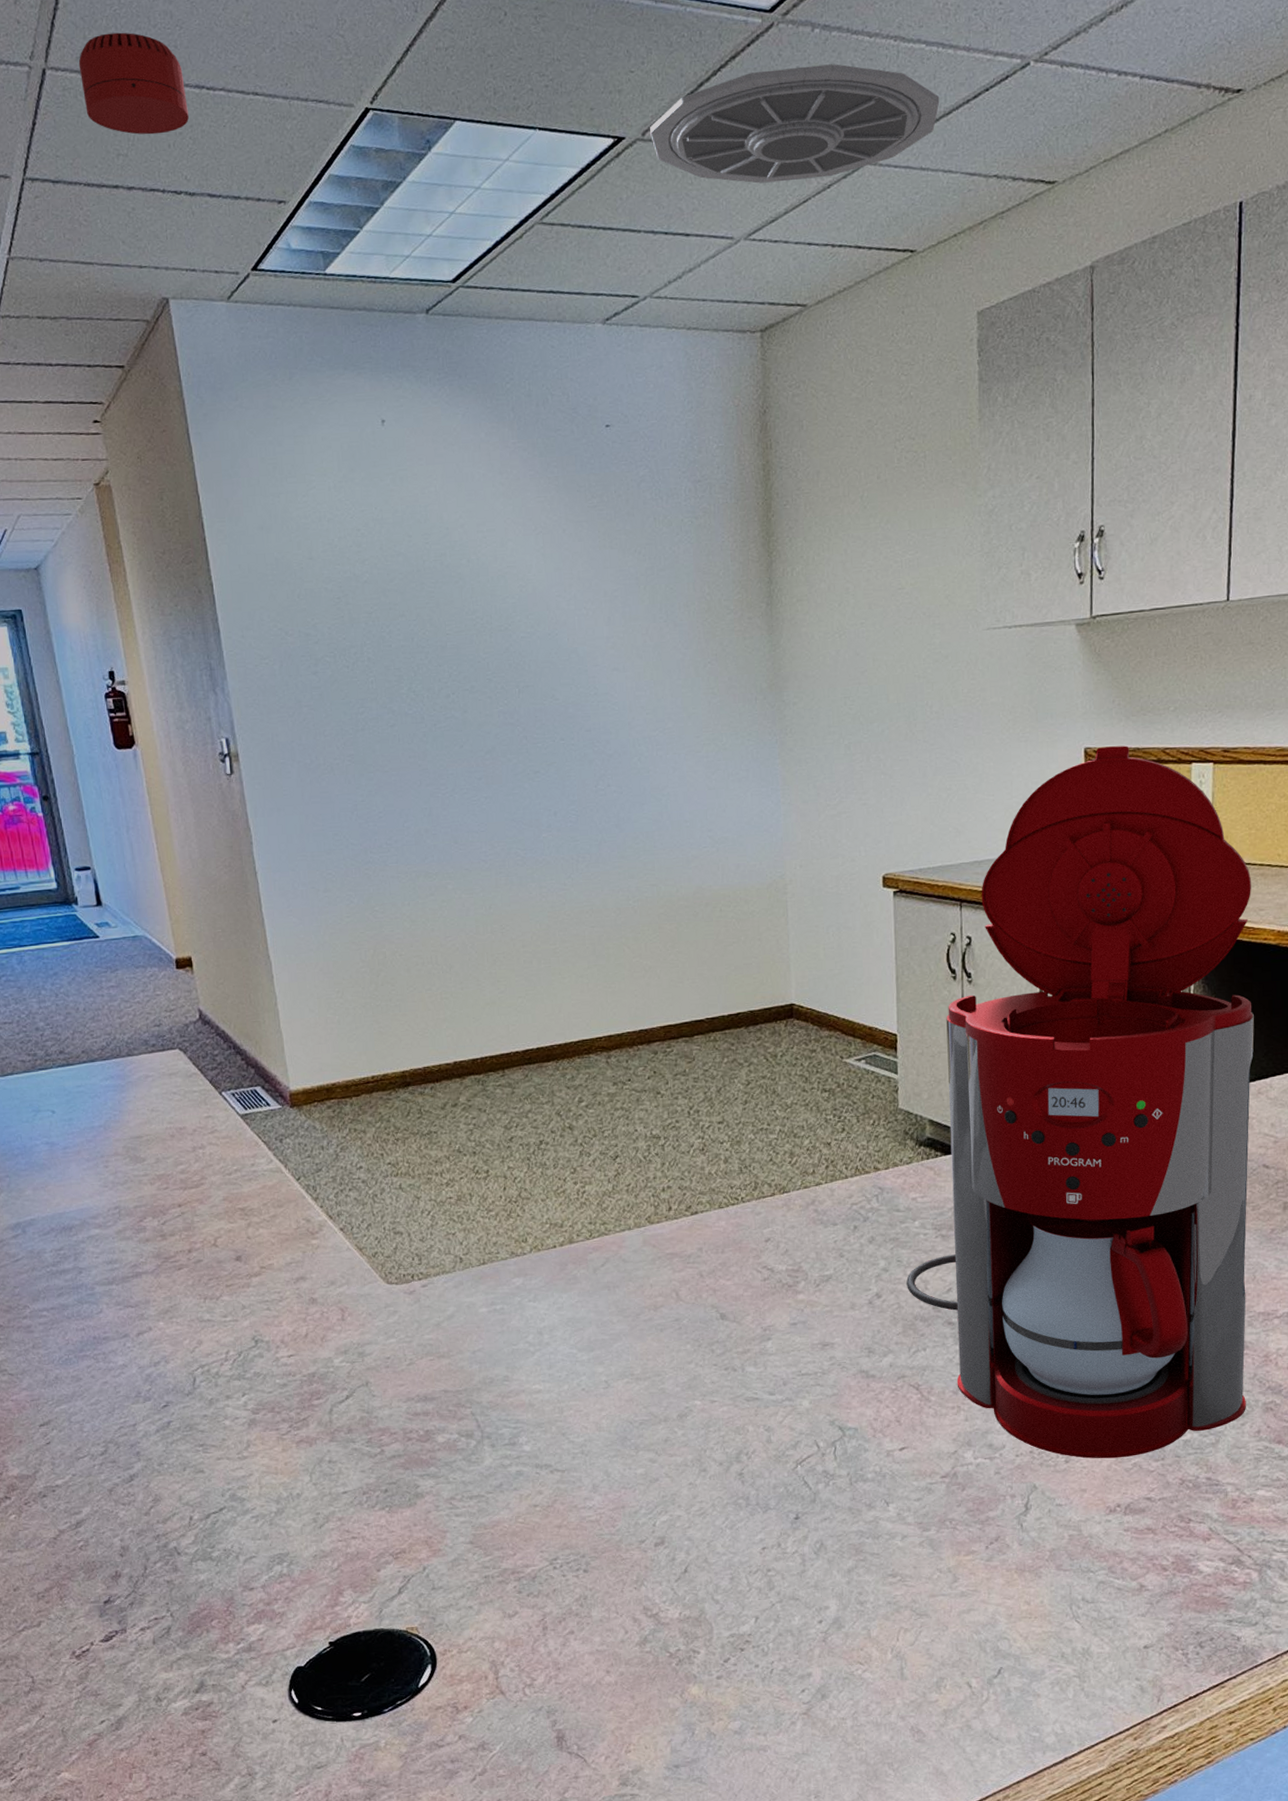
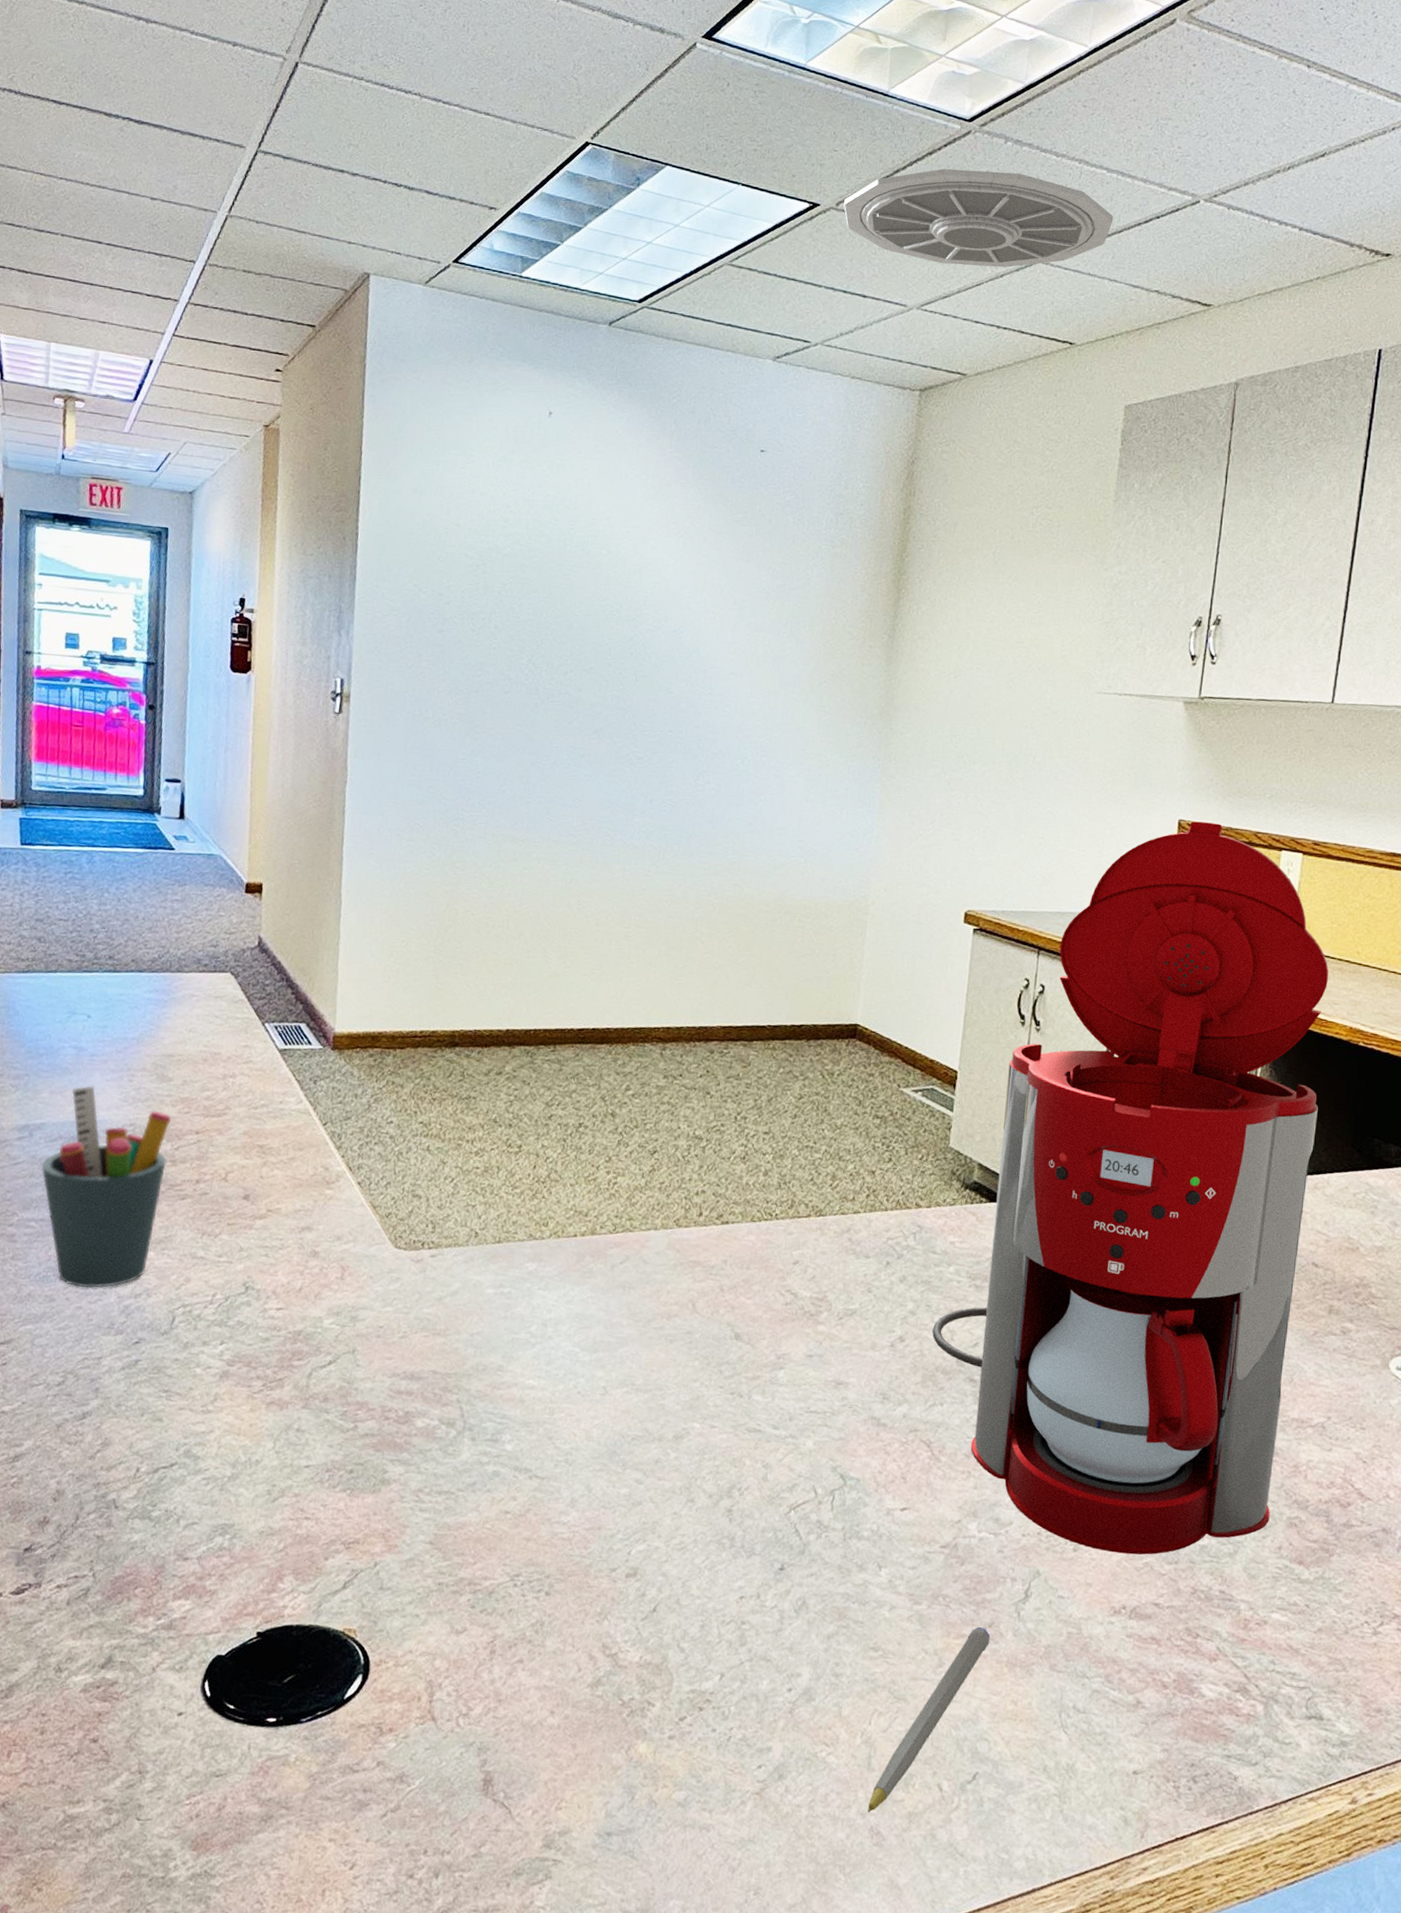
pen holder: none [39,1177,159,1365] -> present [40,1086,172,1289]
smoke detector: present [78,32,189,135] -> none [328,42,424,134]
pen: none [907,1542,998,1715] -> present [868,1626,990,1813]

